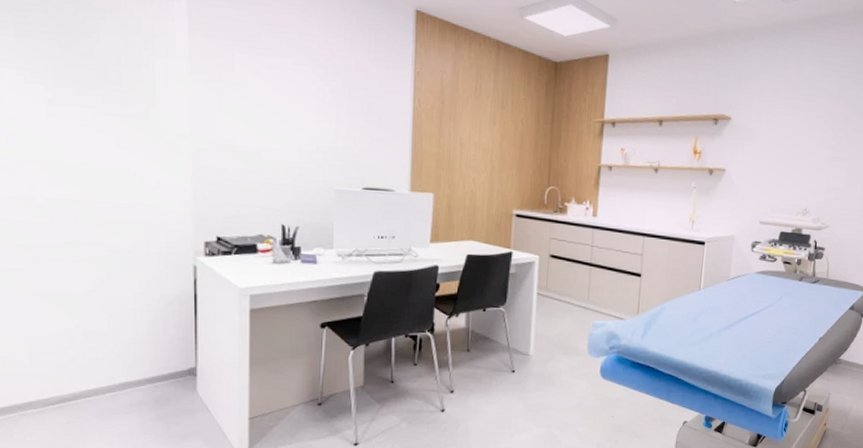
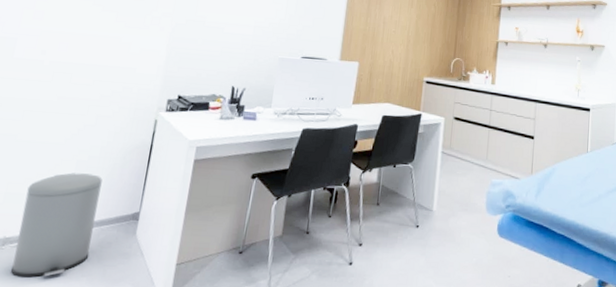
pedal bin: none [56,327,147,438] -> present [11,173,103,278]

